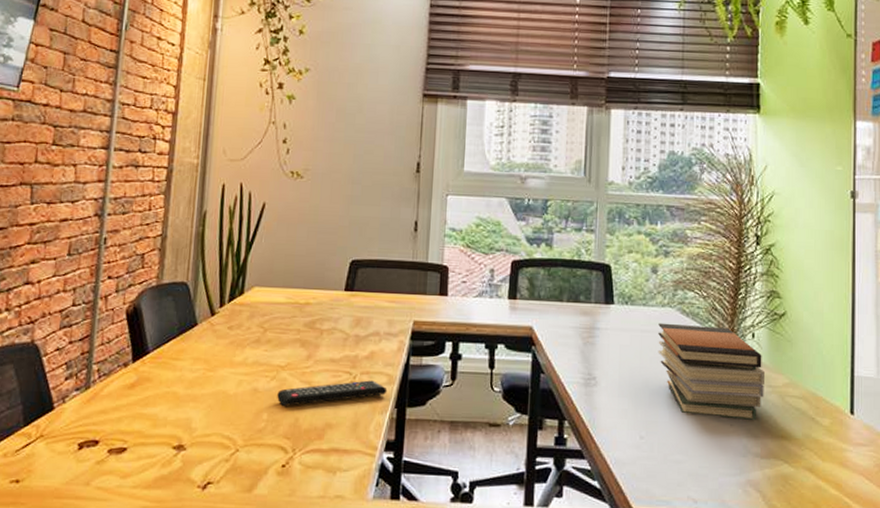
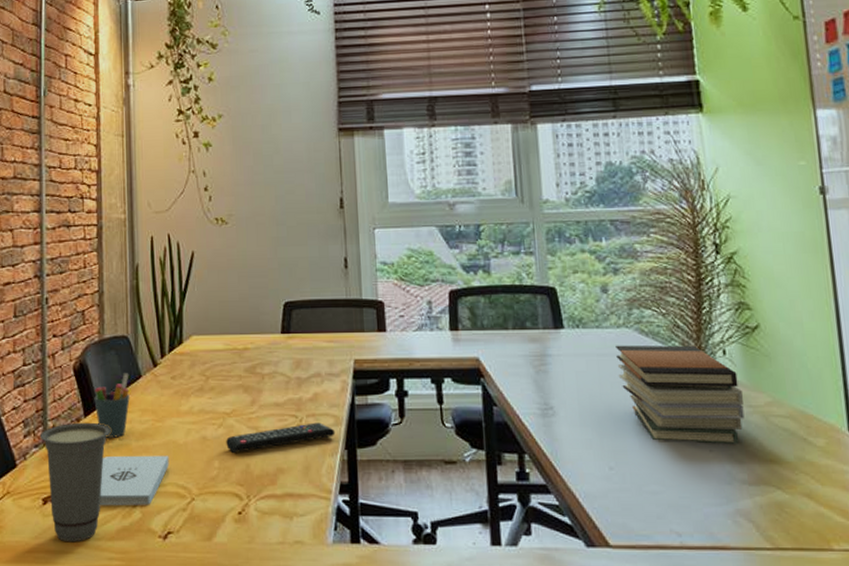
cup: none [82,367,159,490] -> present [40,422,111,543]
notepad: none [139,403,217,455] -> present [100,455,169,506]
pen holder: none [144,320,185,385] -> present [94,373,130,438]

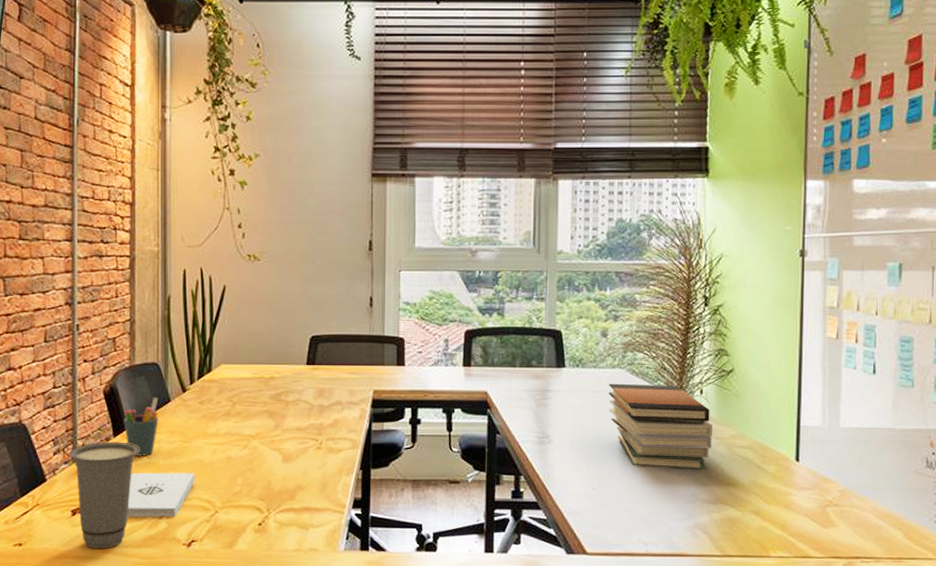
remote control: present [226,422,336,453] -> none [250,445,352,471]

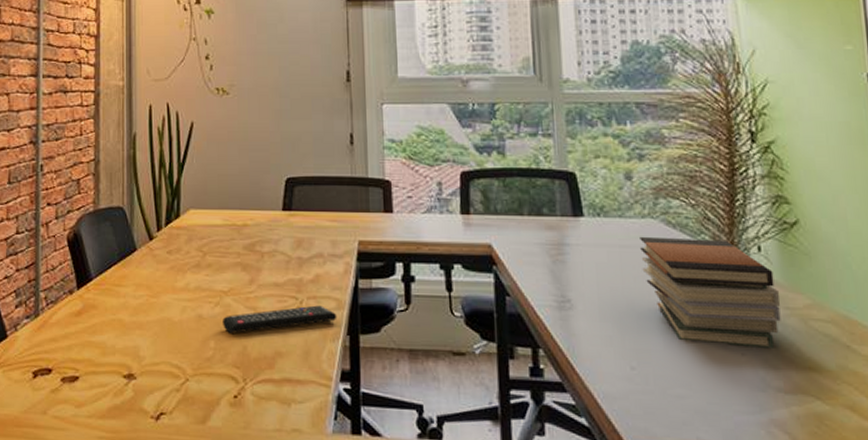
cup: present [69,441,139,549] -> none [31,294,104,419]
pen holder: present [123,397,159,456] -> none [87,245,124,312]
notepad: present [127,472,195,518] -> none [91,330,163,384]
remote control: none [250,445,352,471] -> present [223,305,337,334]

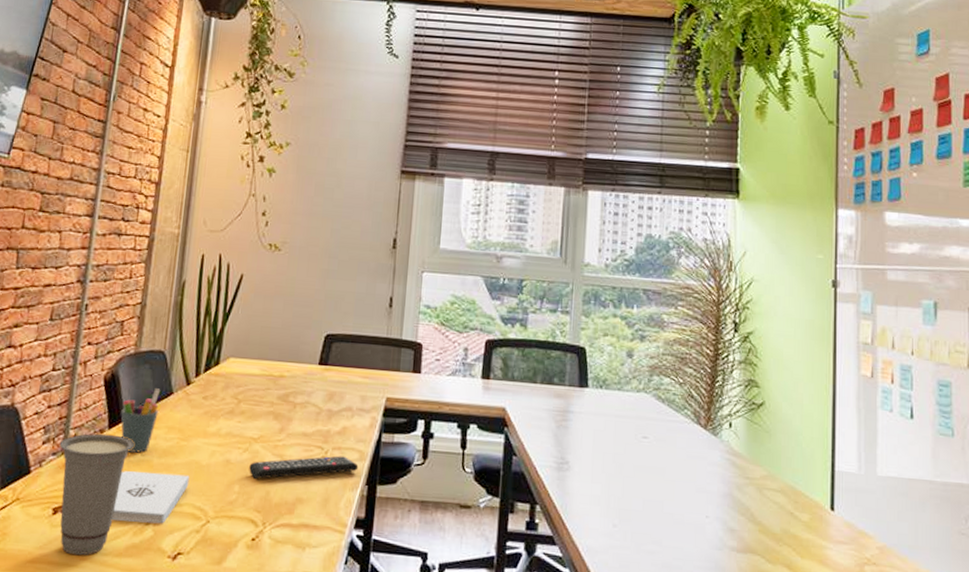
cup: none [31,294,104,419] -> present [59,433,134,556]
pen holder: none [87,245,124,312] -> present [121,388,161,453]
notepad: none [91,330,163,384] -> present [112,471,190,524]
book stack: present [639,236,781,348] -> none [632,408,743,512]

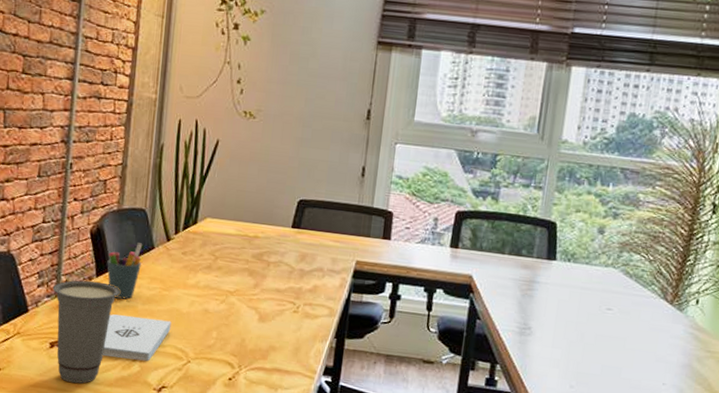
remote control: present [249,455,359,479] -> none [226,311,328,328]

